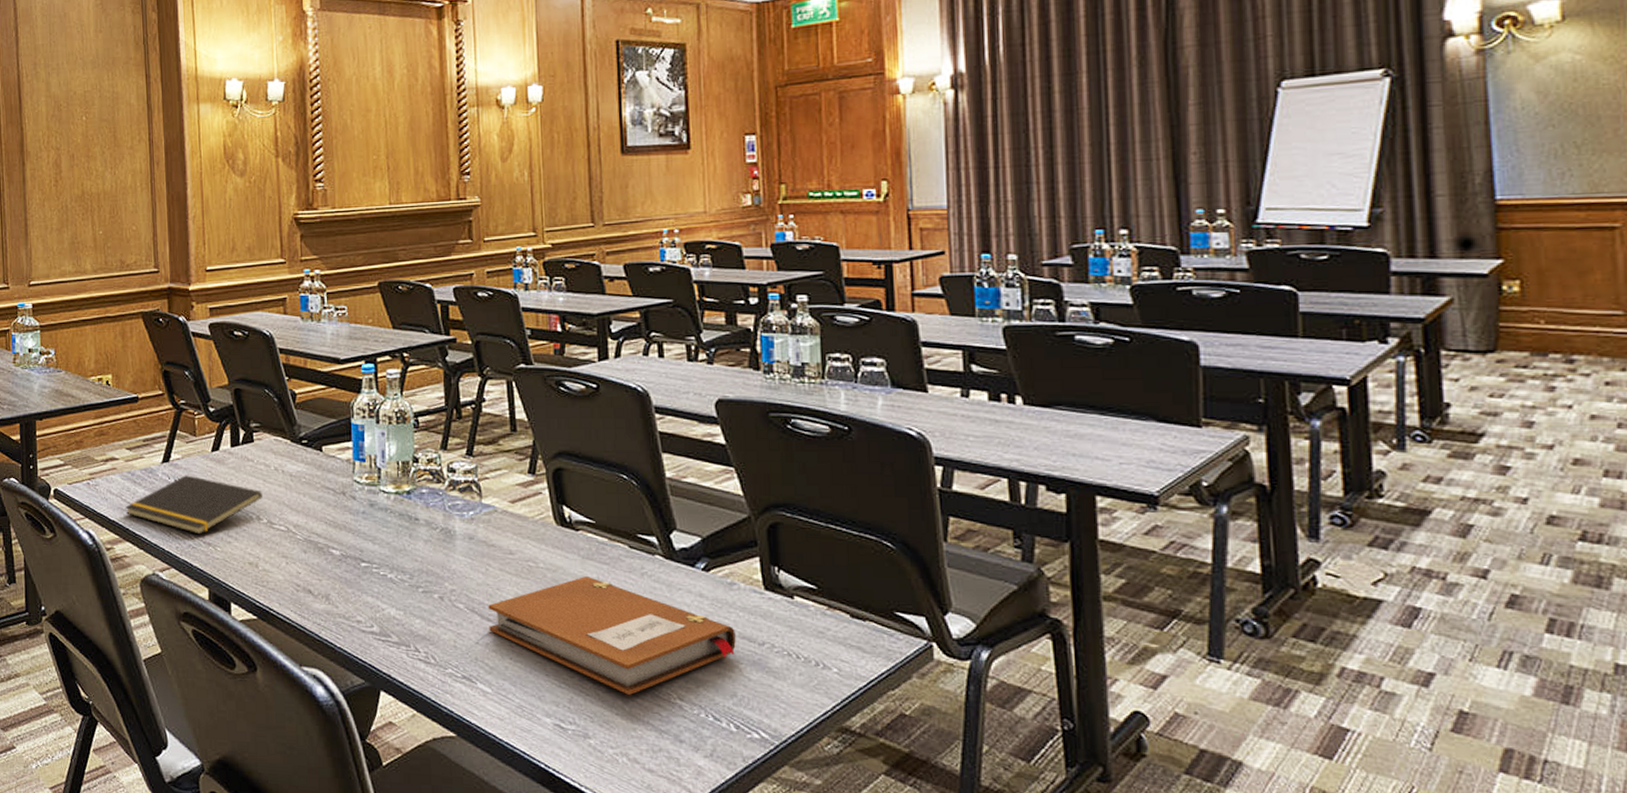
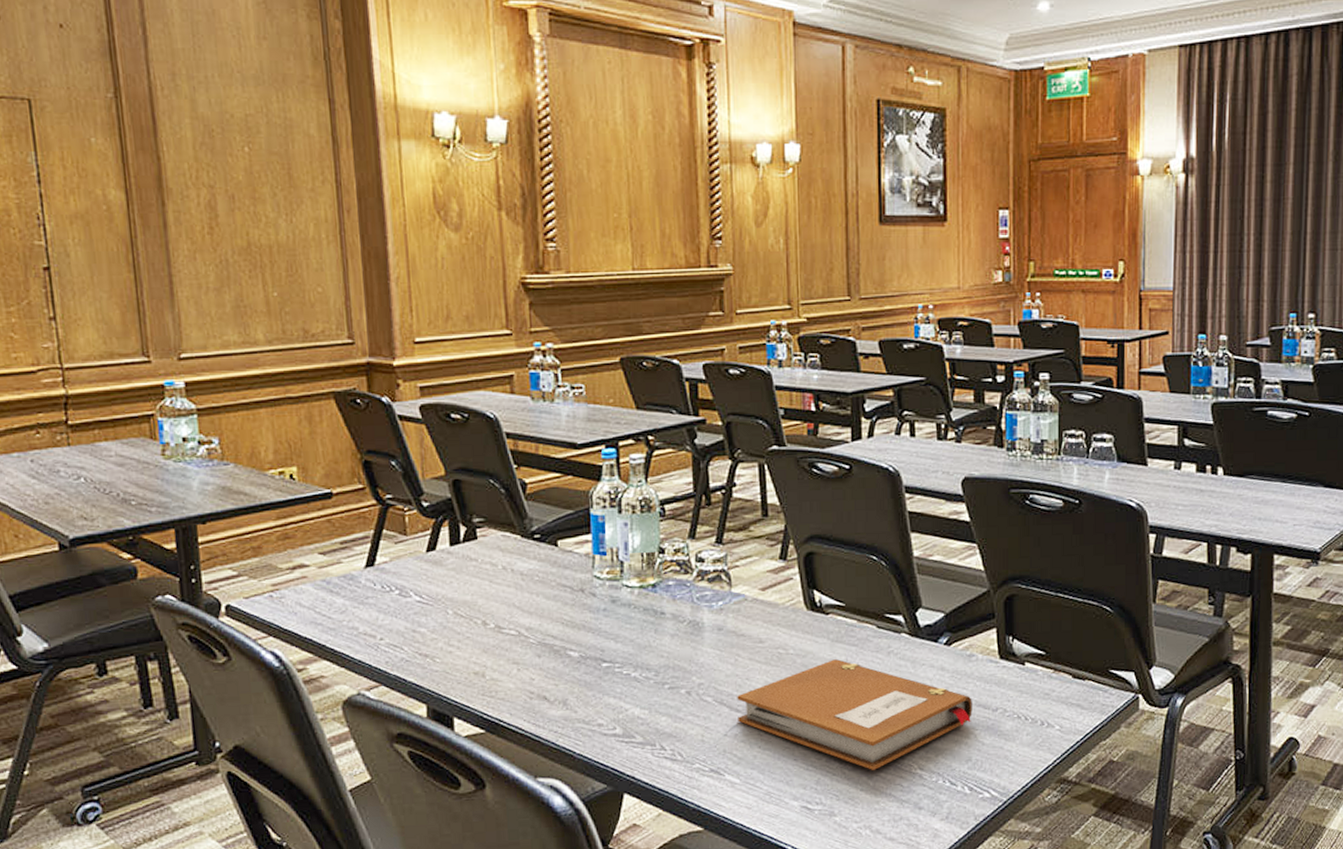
notepad: present [125,475,263,535] -> none [320,580,489,646]

